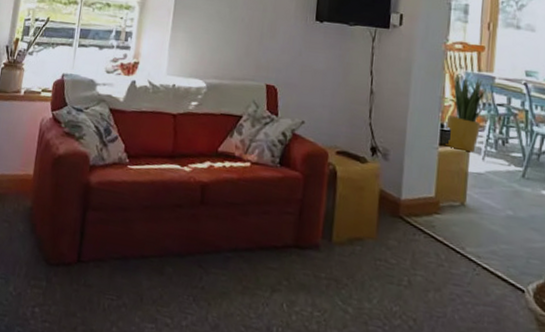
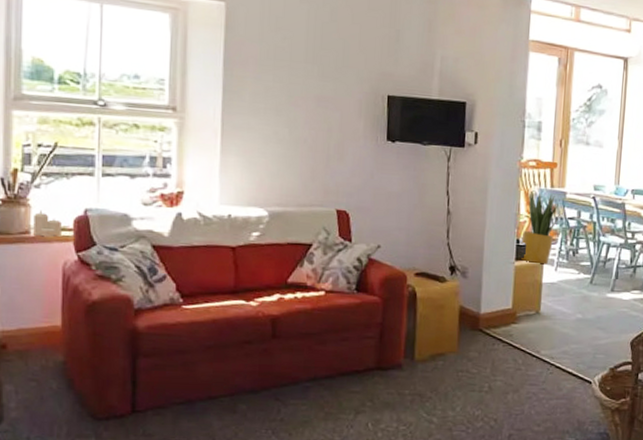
candle: none [23,73,44,97] -> present [33,210,62,238]

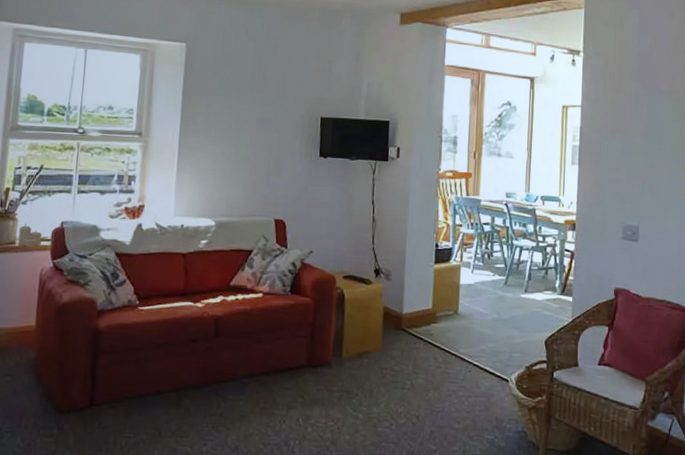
planter: present [520,191,561,265] -> none [439,200,477,267]

